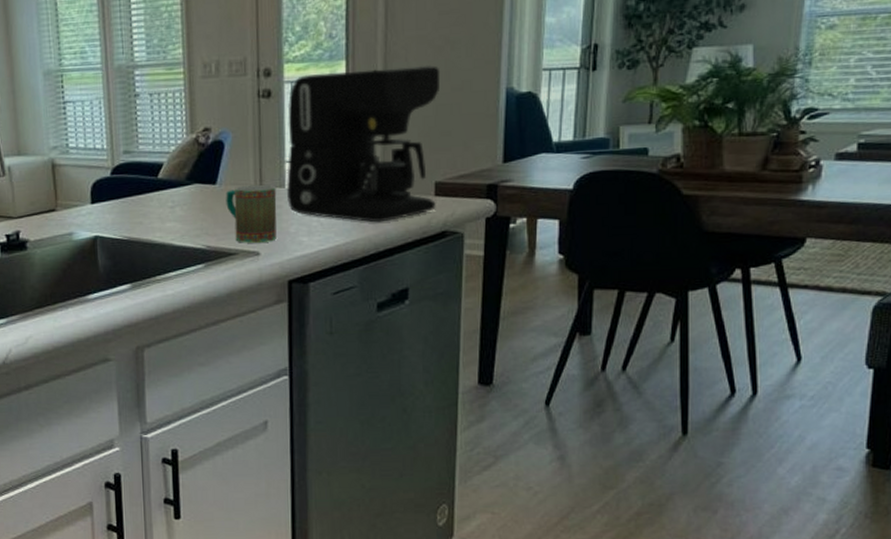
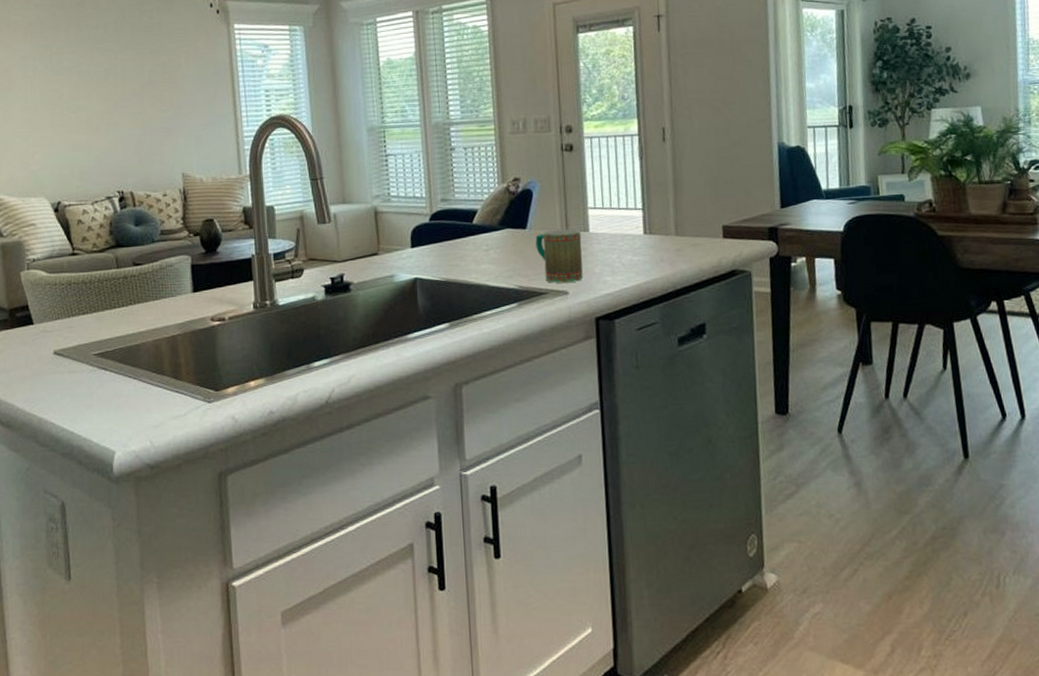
coffee maker: present [286,64,441,223] -> none [588,122,725,263]

